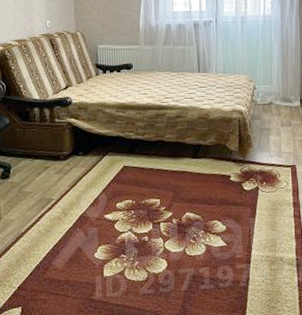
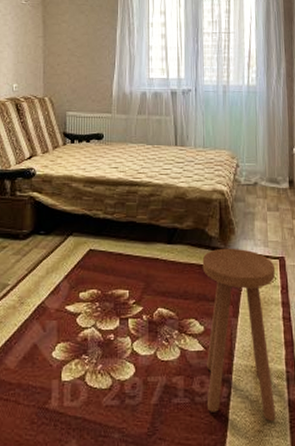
stool: none [224,159,288,300] -> present [202,248,276,422]

